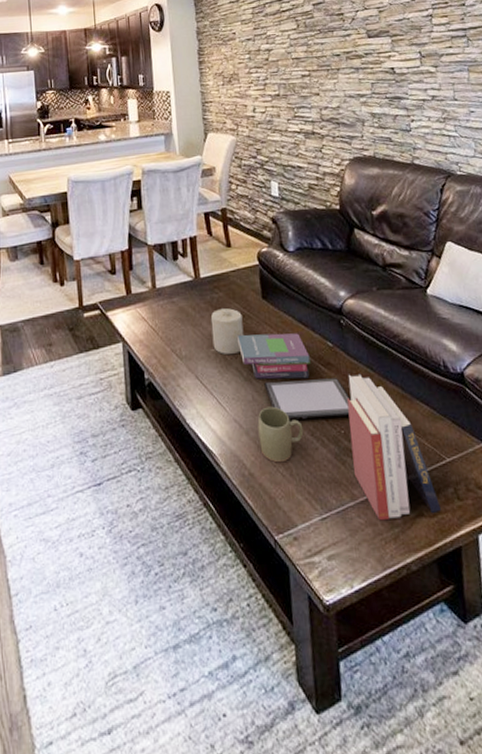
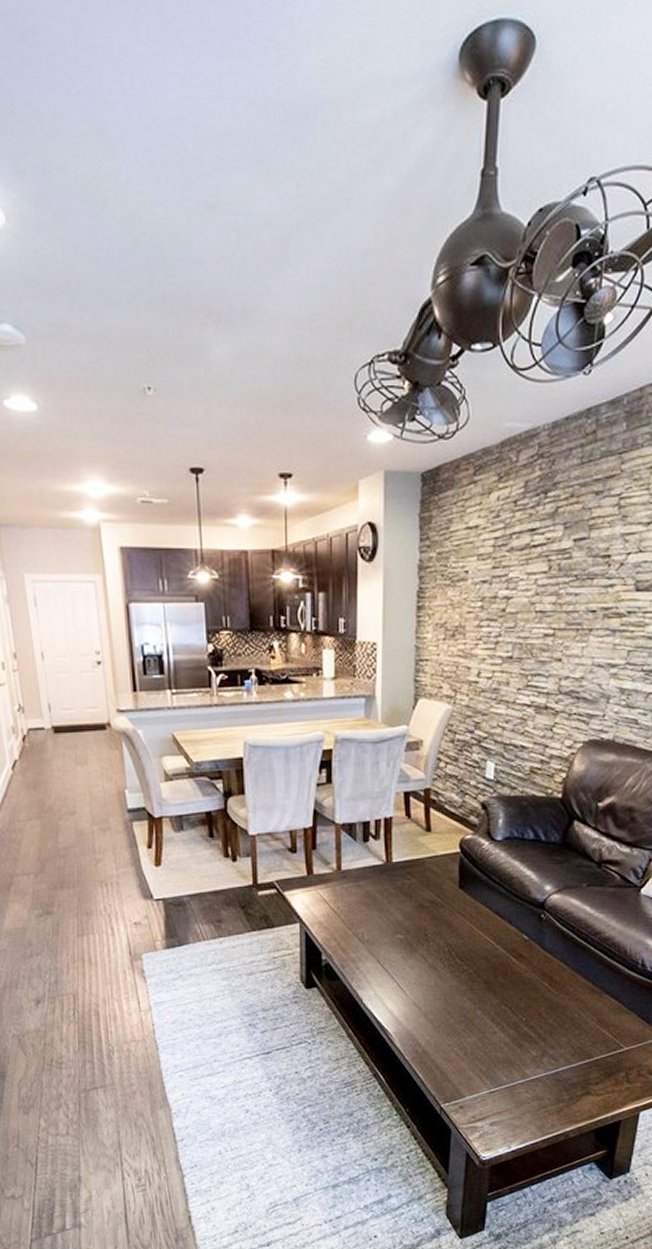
candle: present [210,307,244,354] -> none [399,894,434,941]
books: present [237,333,311,379] -> none [427,922,502,969]
mug: present [257,406,304,463] -> none [437,992,484,1043]
tablet: present [264,378,351,421] -> none [449,969,538,1007]
books: present [347,373,442,521] -> none [528,967,610,1097]

